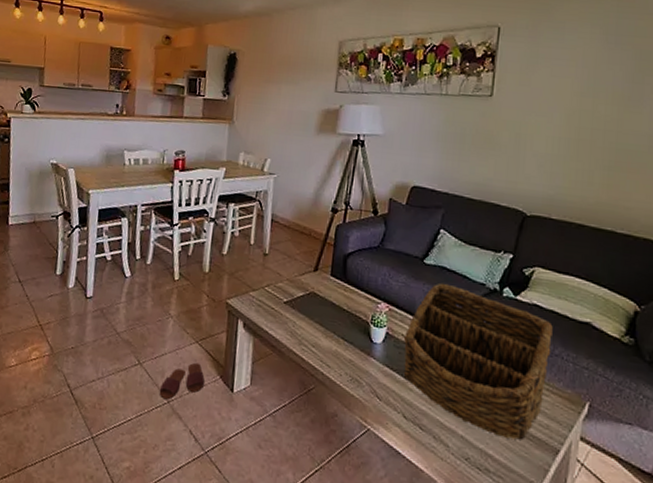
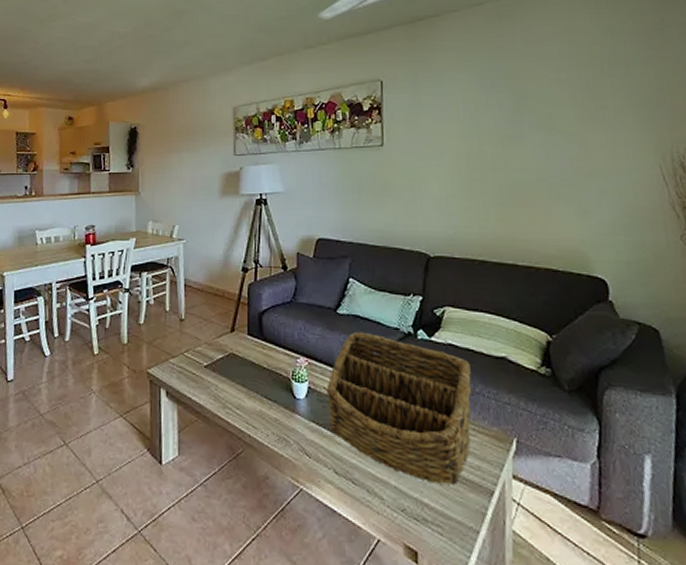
slippers: present [159,362,205,400] -> none [87,437,132,480]

